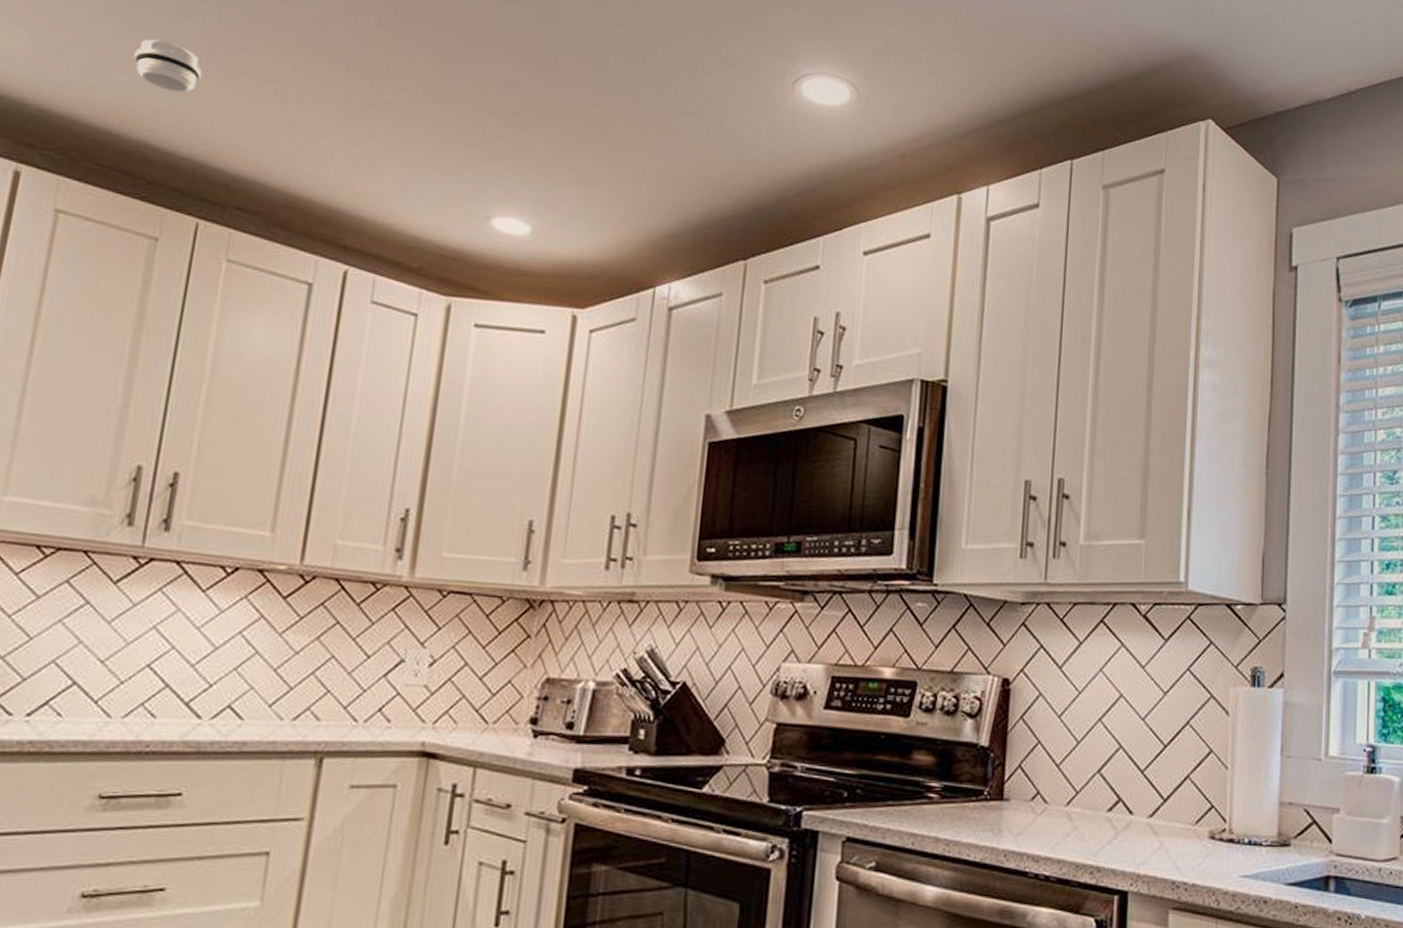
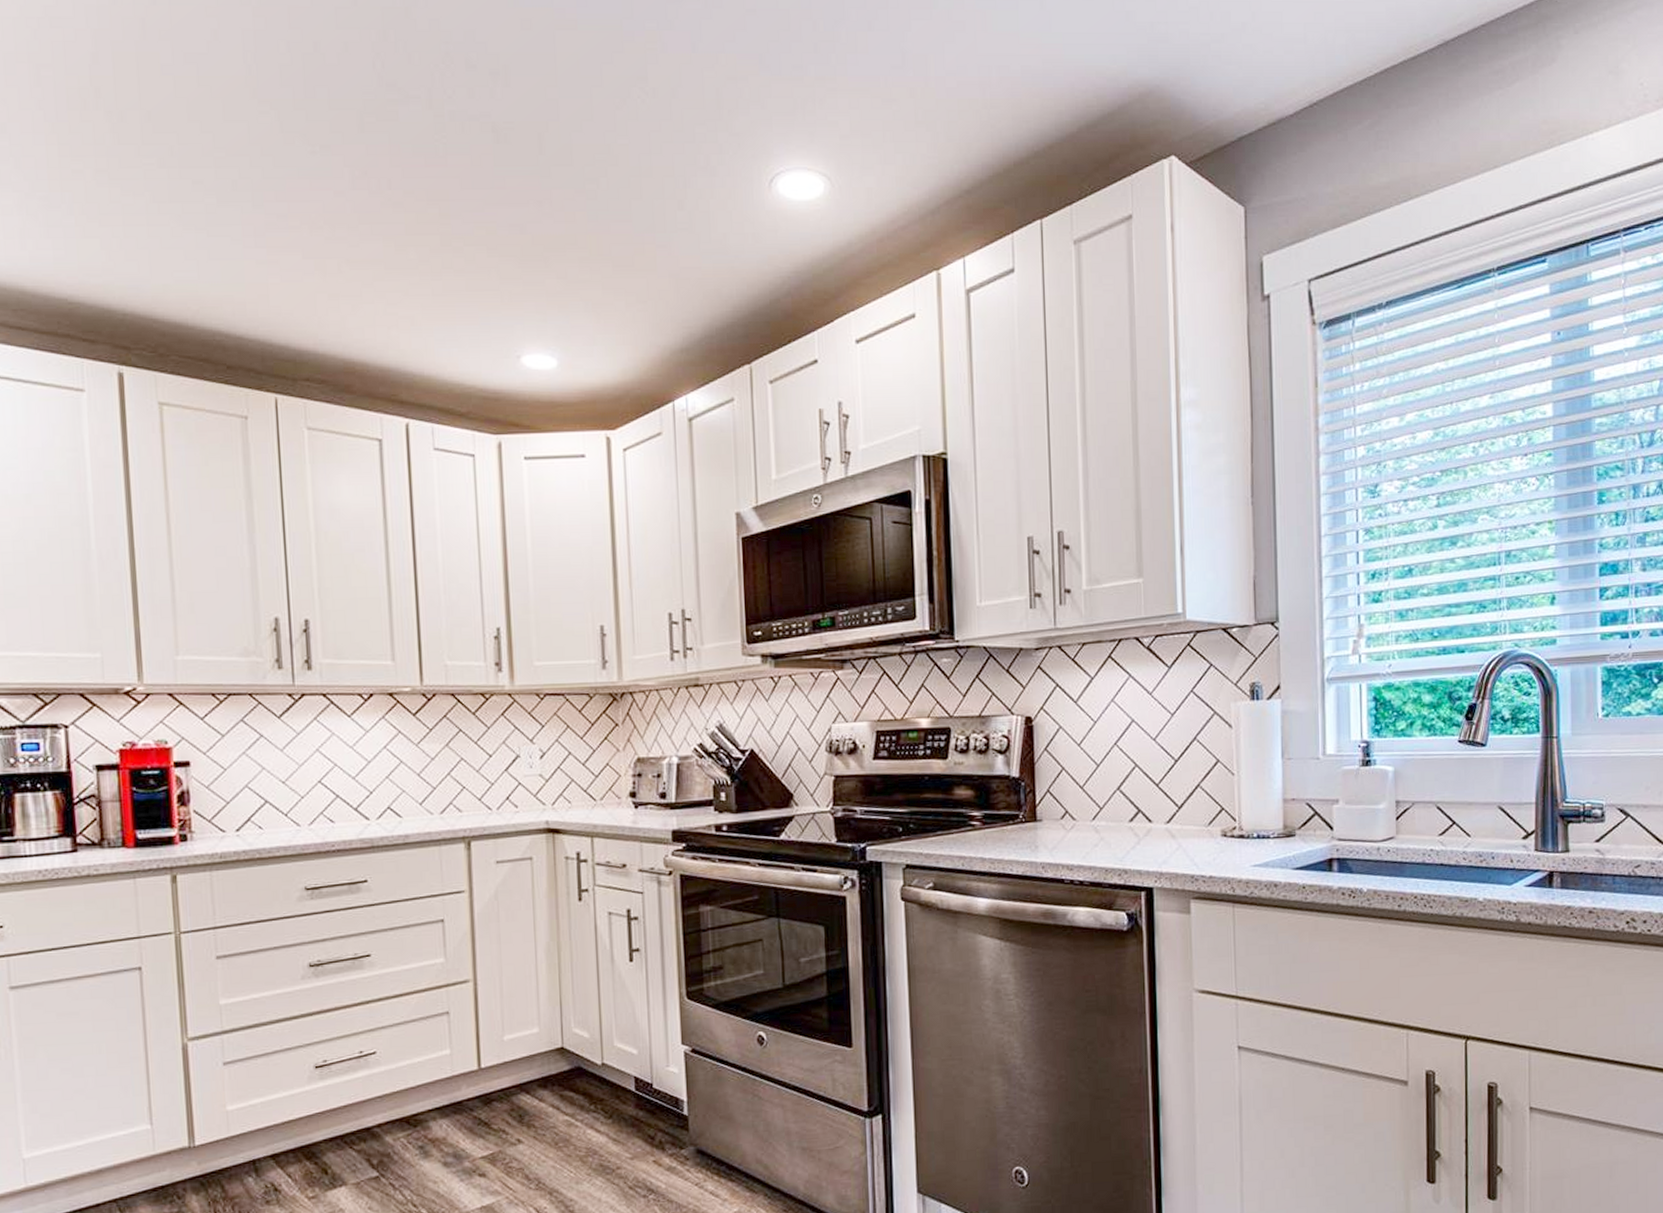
smoke detector: present [133,39,202,93] -> none [190,232,250,279]

